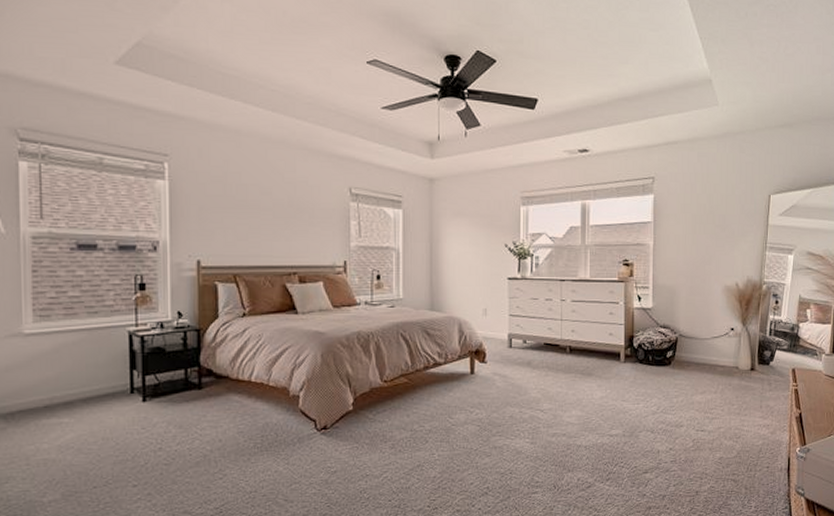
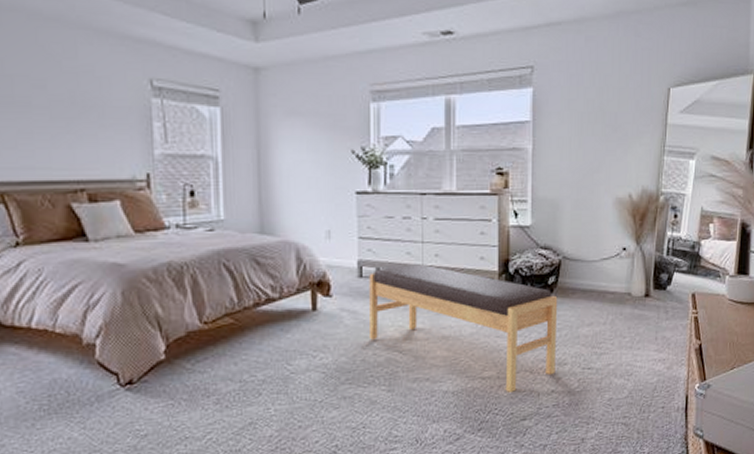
bench: none [516,338,675,448] -> present [368,264,558,392]

